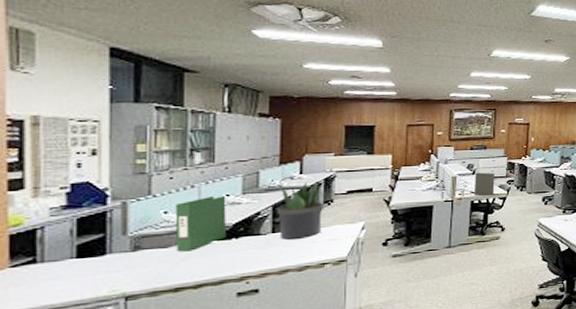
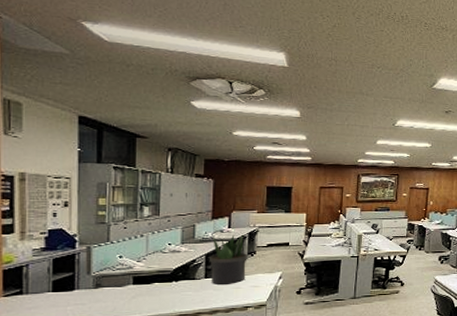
binder: present [175,196,226,252] -> none [128,245,169,291]
binder: present [473,172,495,196] -> none [377,232,396,254]

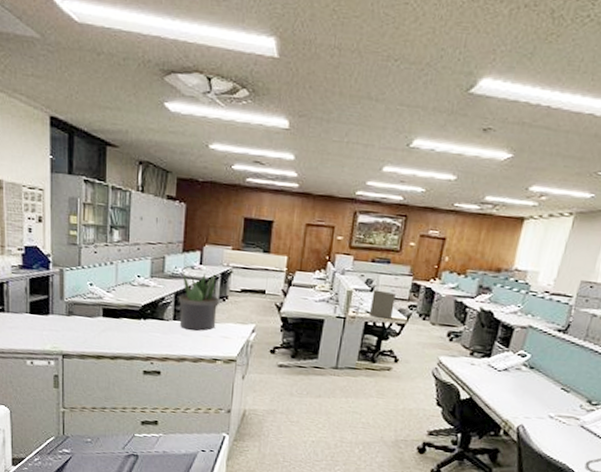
binder: none [377,232,396,254] -> present [369,289,396,320]

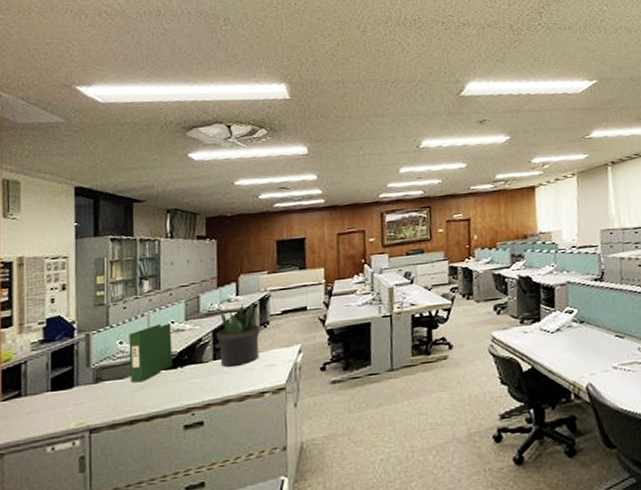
binder: none [98,275,138,325] -> present [129,323,172,383]
binder: present [369,289,396,320] -> none [413,280,437,308]

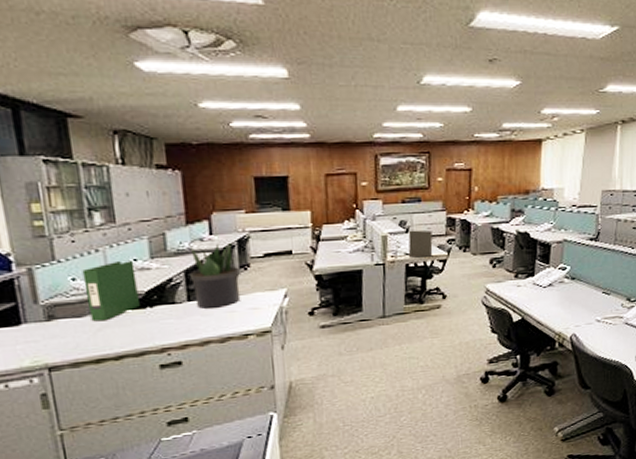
binder: none [413,280,437,308] -> present [408,230,433,258]

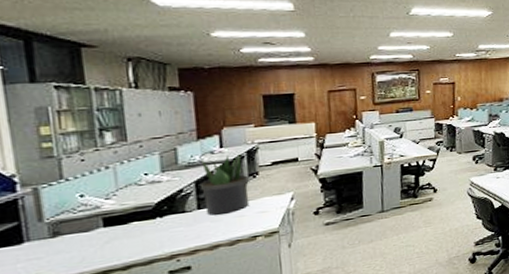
binder: present [82,261,140,322] -> none [91,175,150,235]
binder: present [408,230,433,258] -> none [402,135,424,159]

